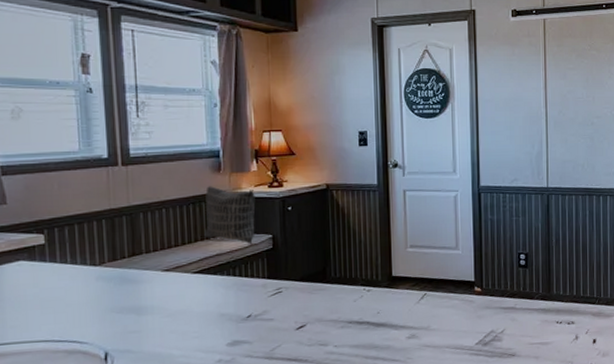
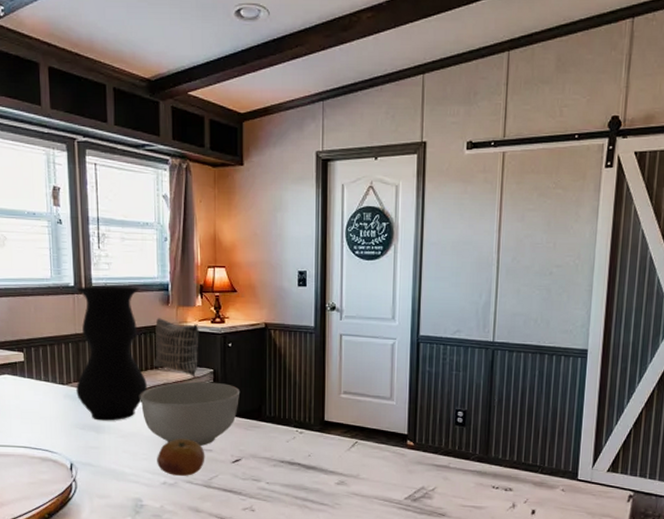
vase: none [110,155,197,301] -> present [76,286,147,421]
bowl: none [189,247,303,316] -> present [140,381,241,446]
fruit: none [210,310,266,351] -> present [157,439,205,476]

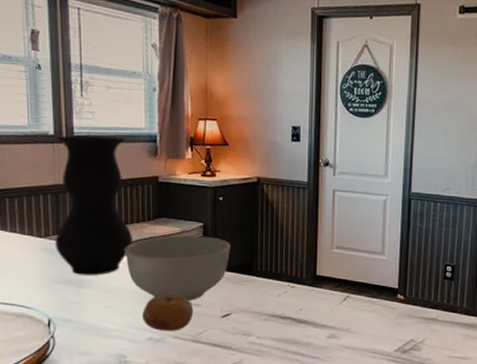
cushion: present [154,318,199,376] -> none [140,170,189,230]

